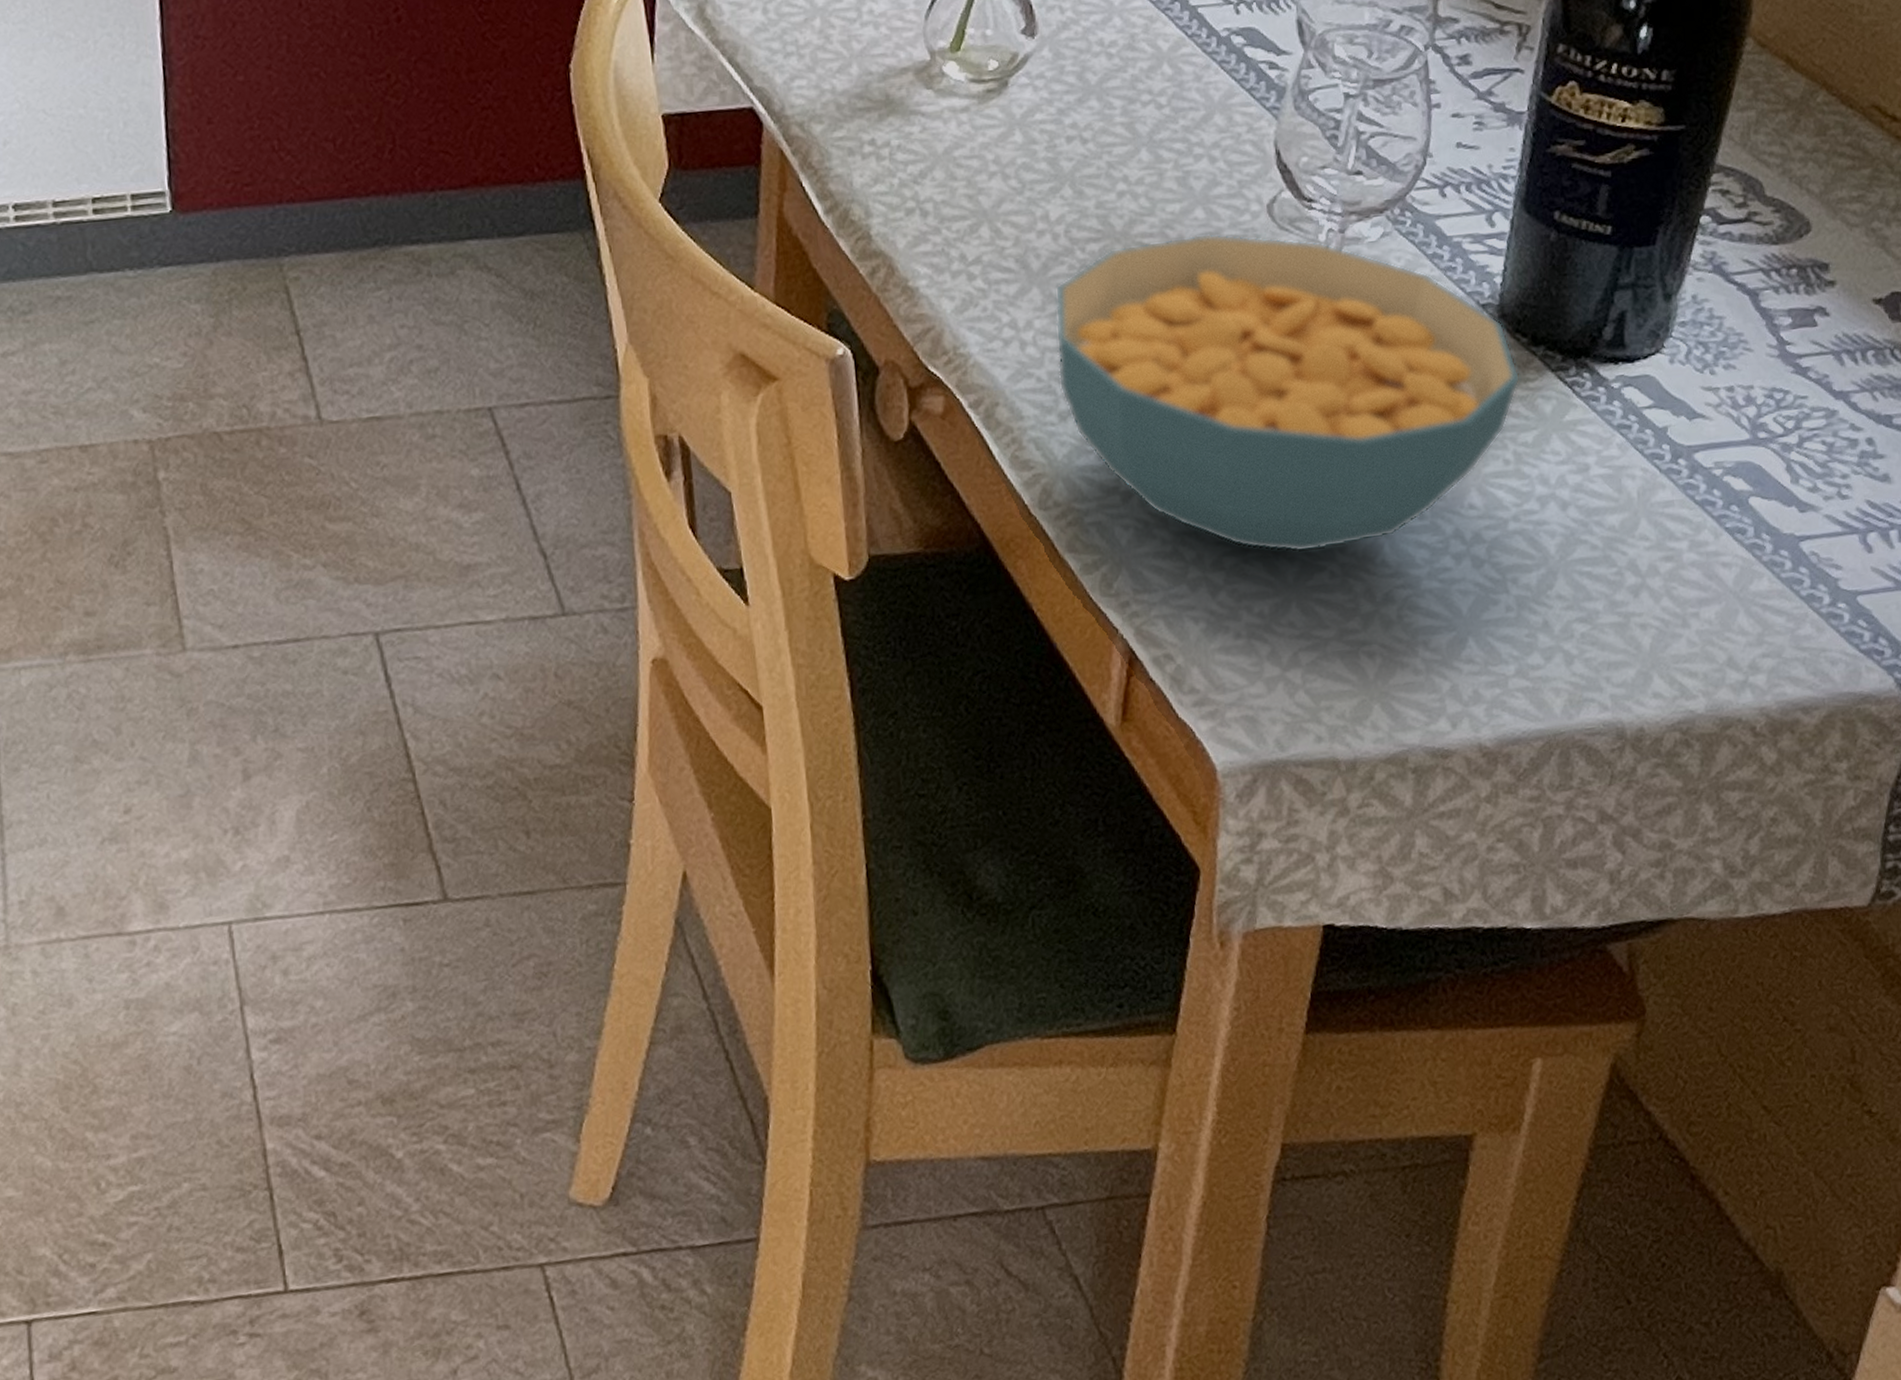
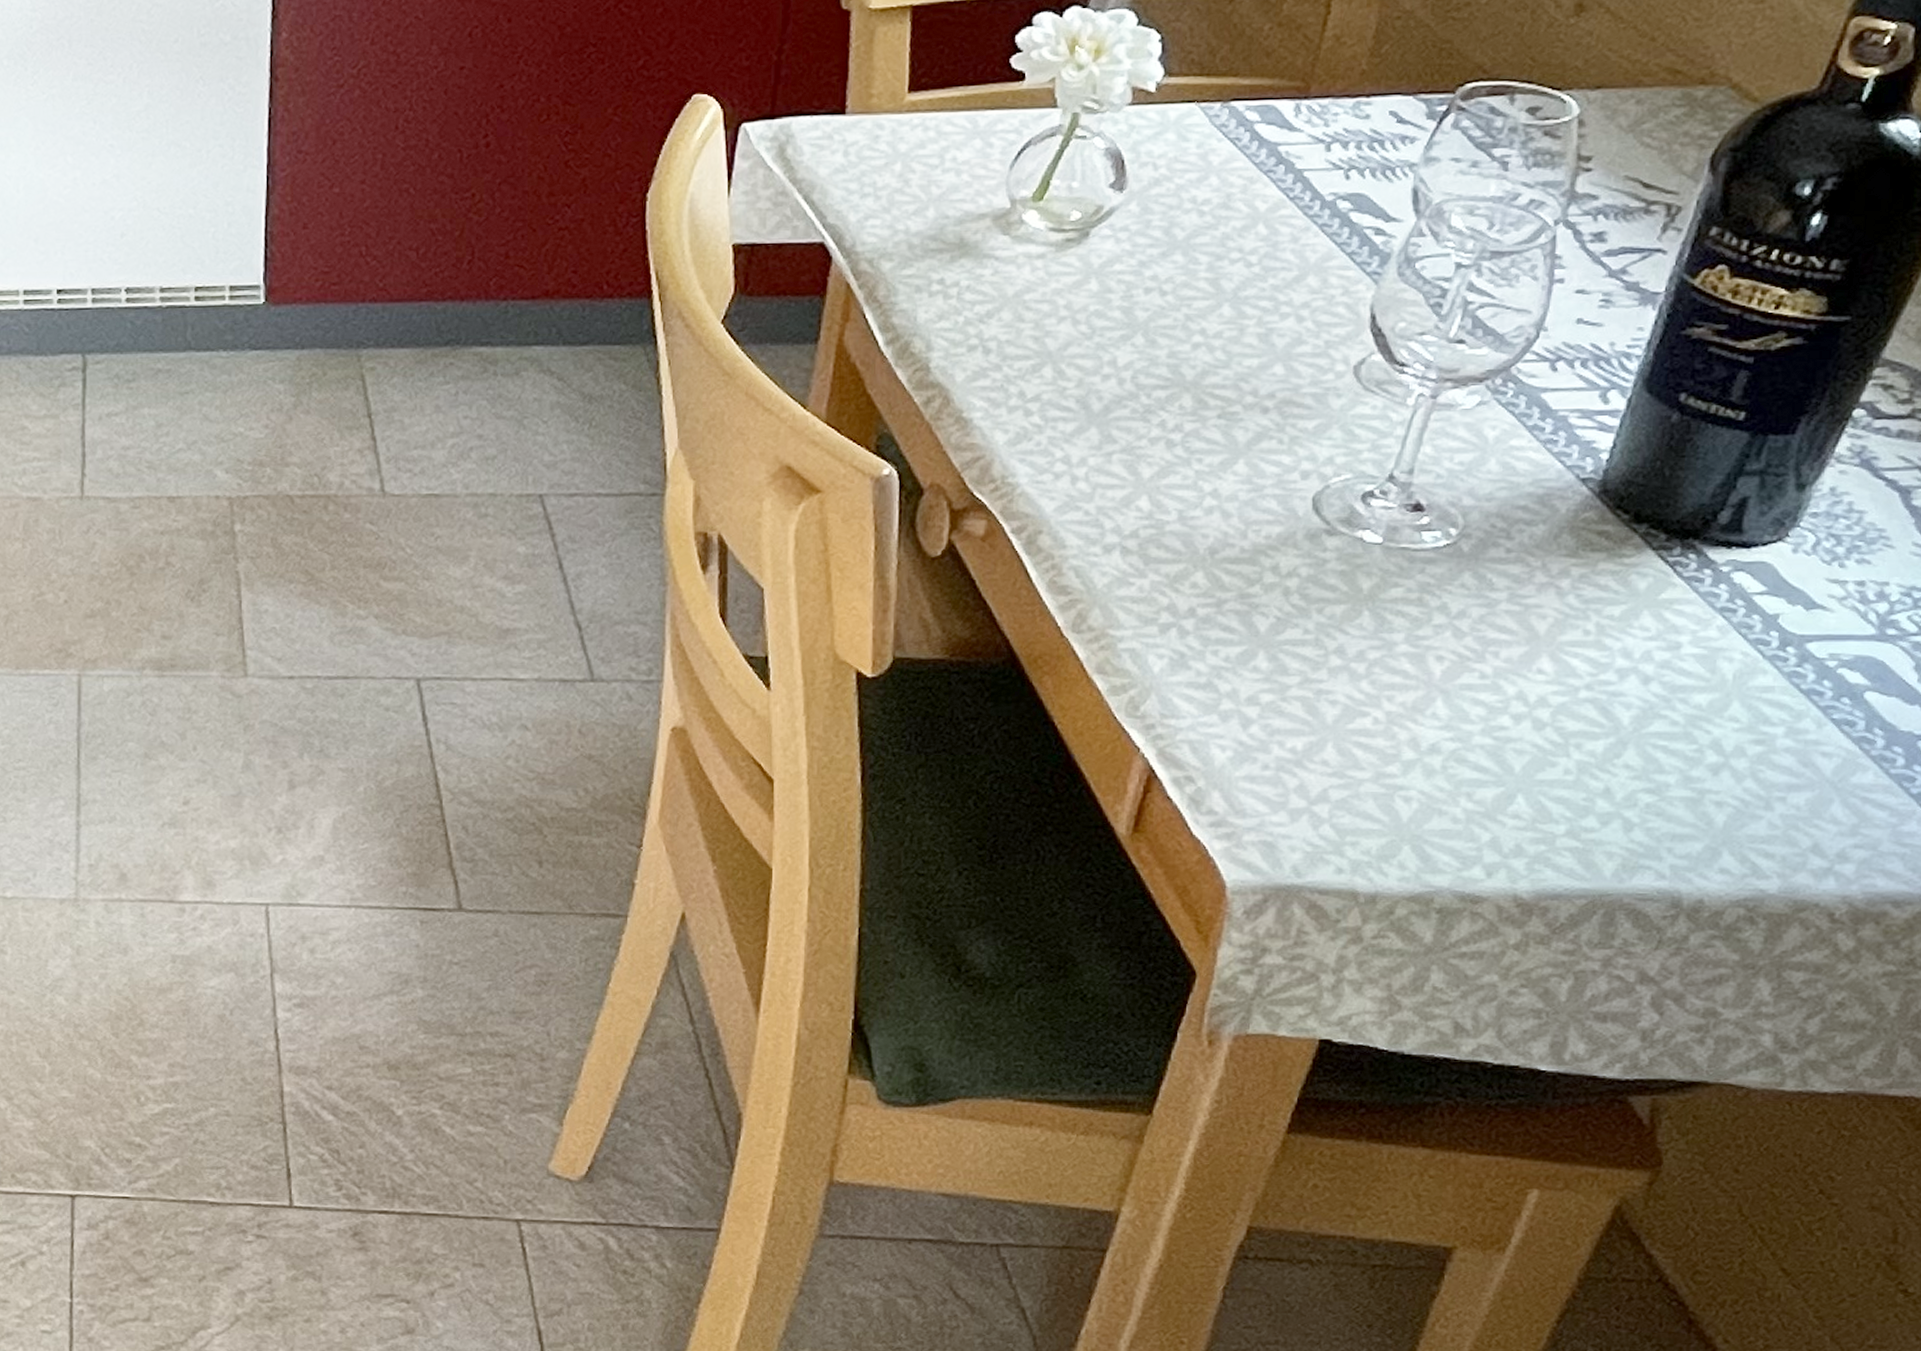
cereal bowl: present [1055,233,1521,553] -> none [1107,389,1615,697]

